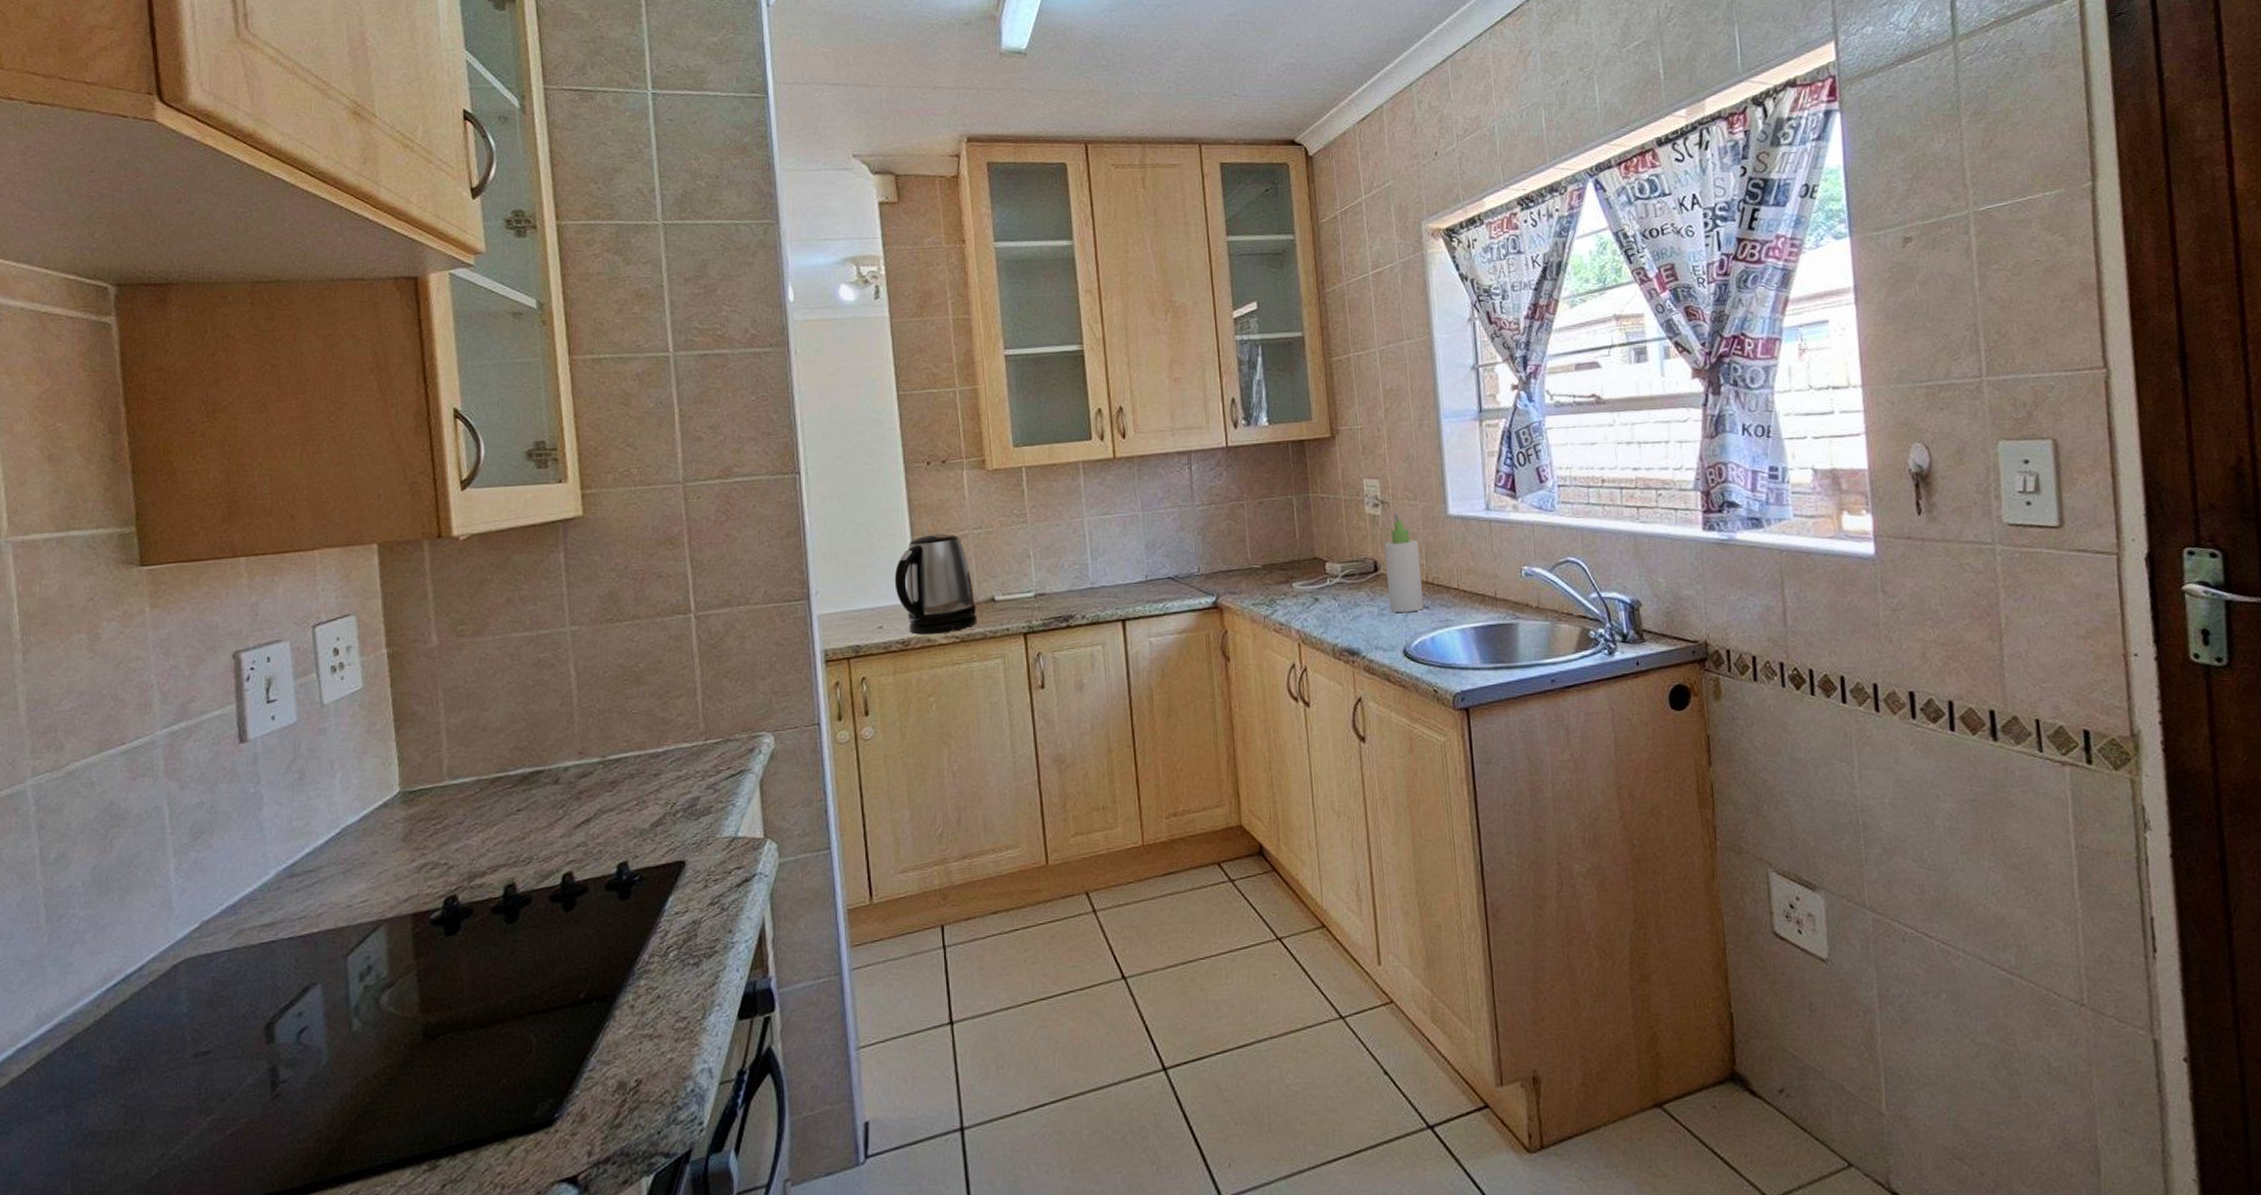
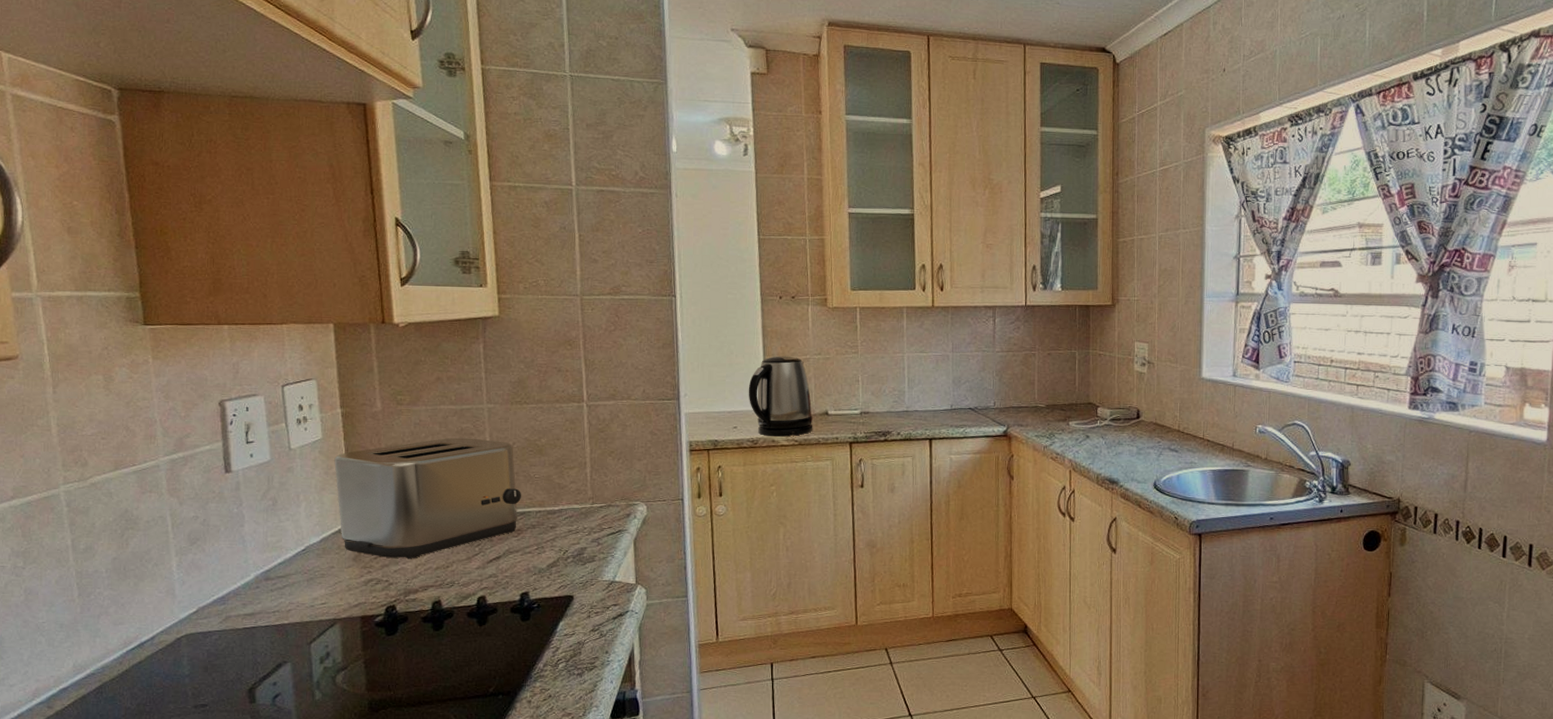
toaster: none [378,670,615,834] -> present [334,437,521,558]
bottle: present [1384,513,1424,613] -> none [1145,372,1175,454]

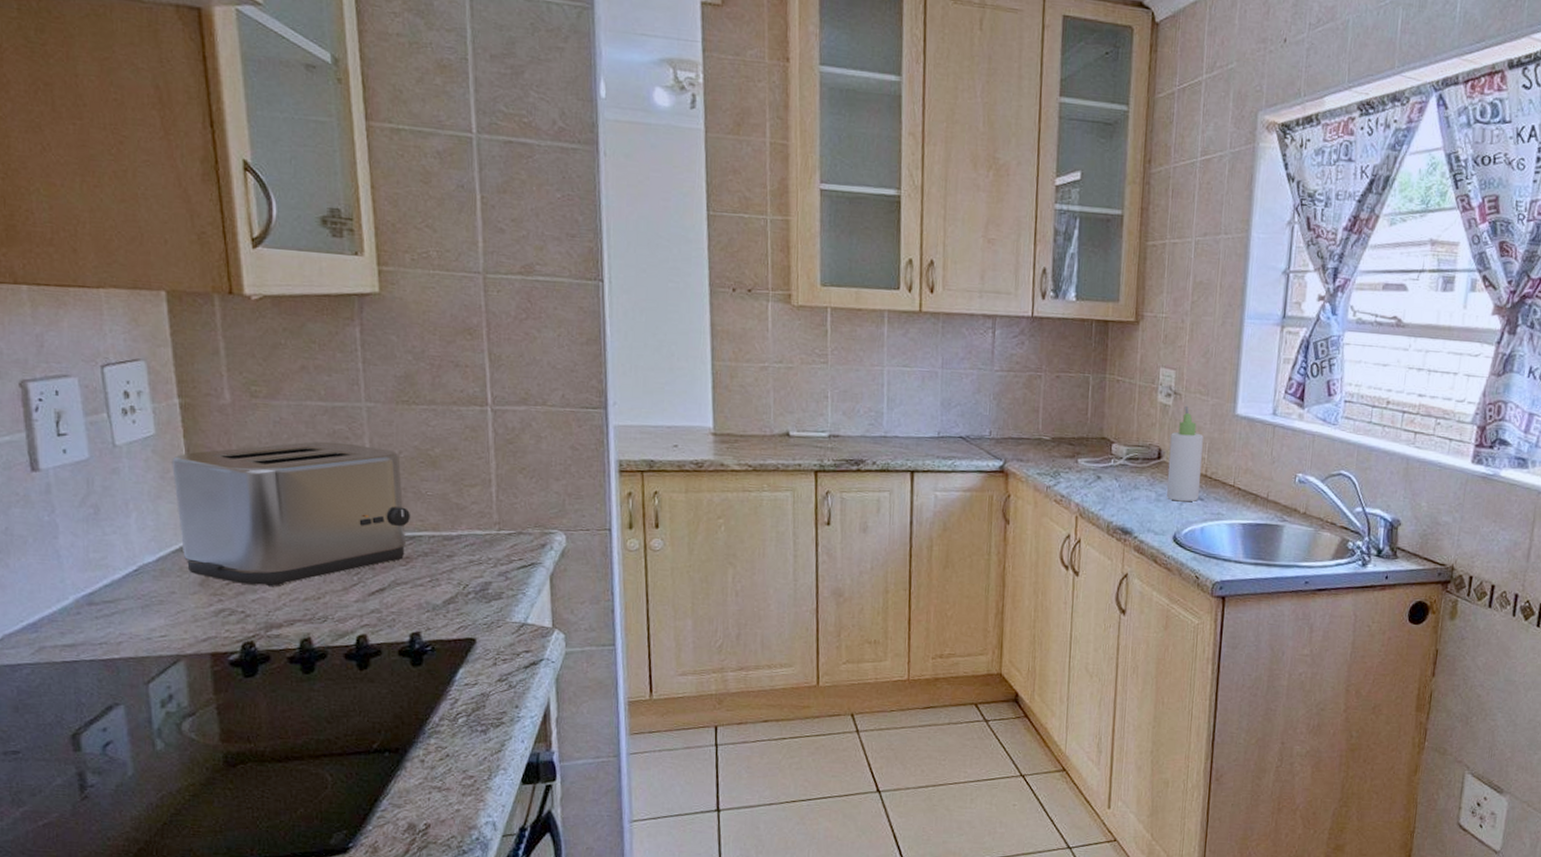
kettle: present [748,356,813,437] -> none [692,361,771,460]
bottle: none [1145,372,1175,454] -> present [1166,405,1204,502]

